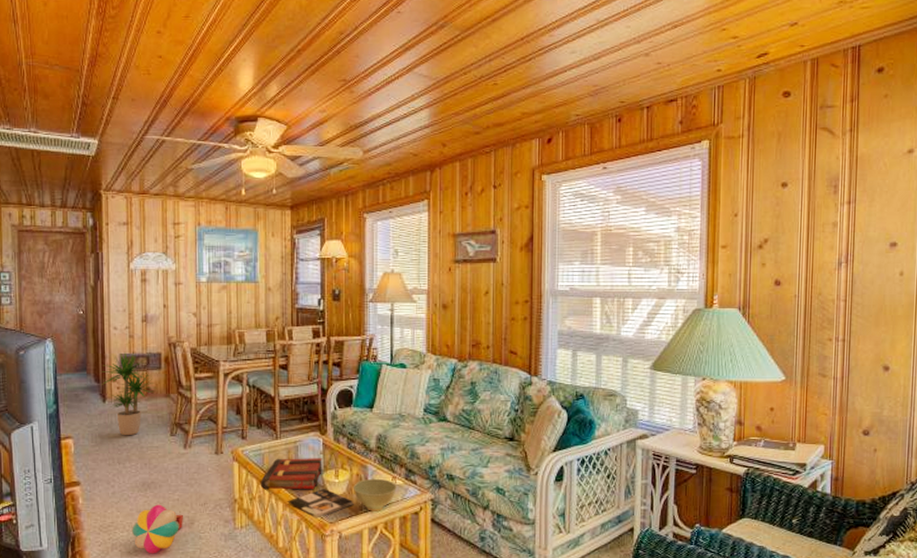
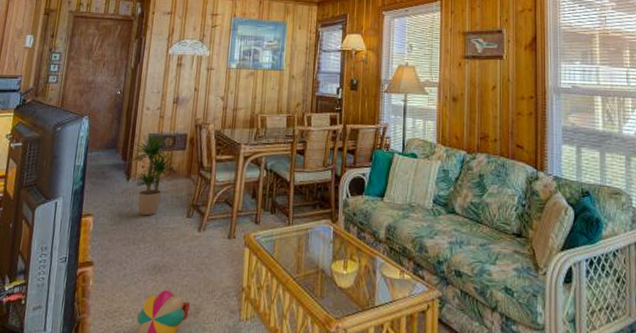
book: present [260,458,322,490] -> none [269,245,332,280]
magazine: present [280,489,354,521] -> none [286,281,361,315]
bowl: present [352,478,396,511] -> none [360,271,404,308]

